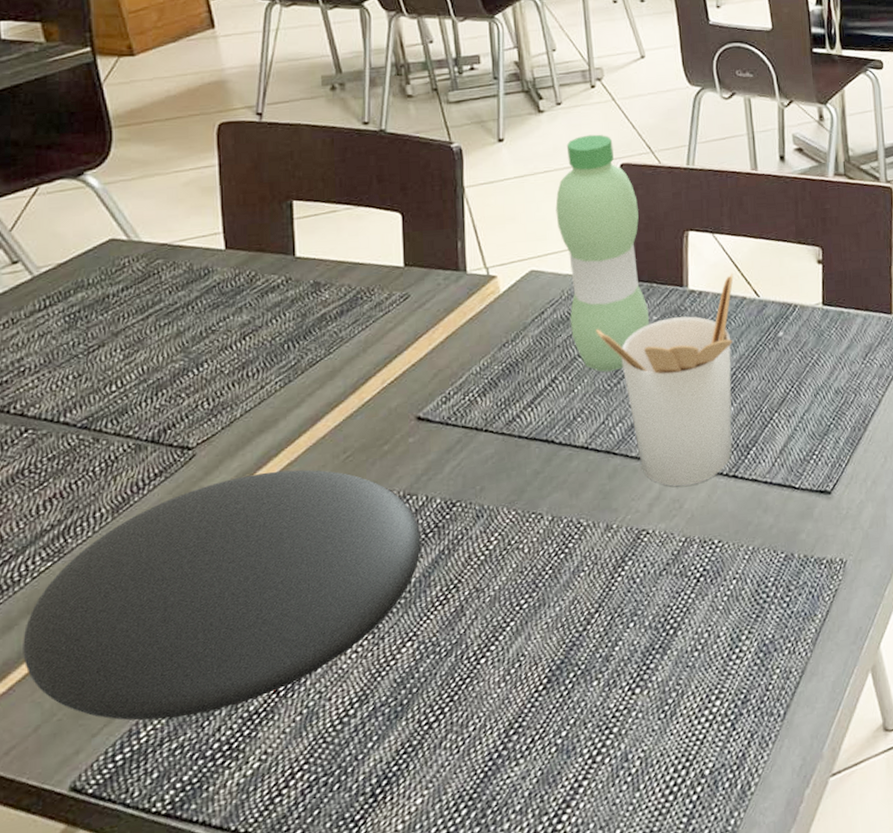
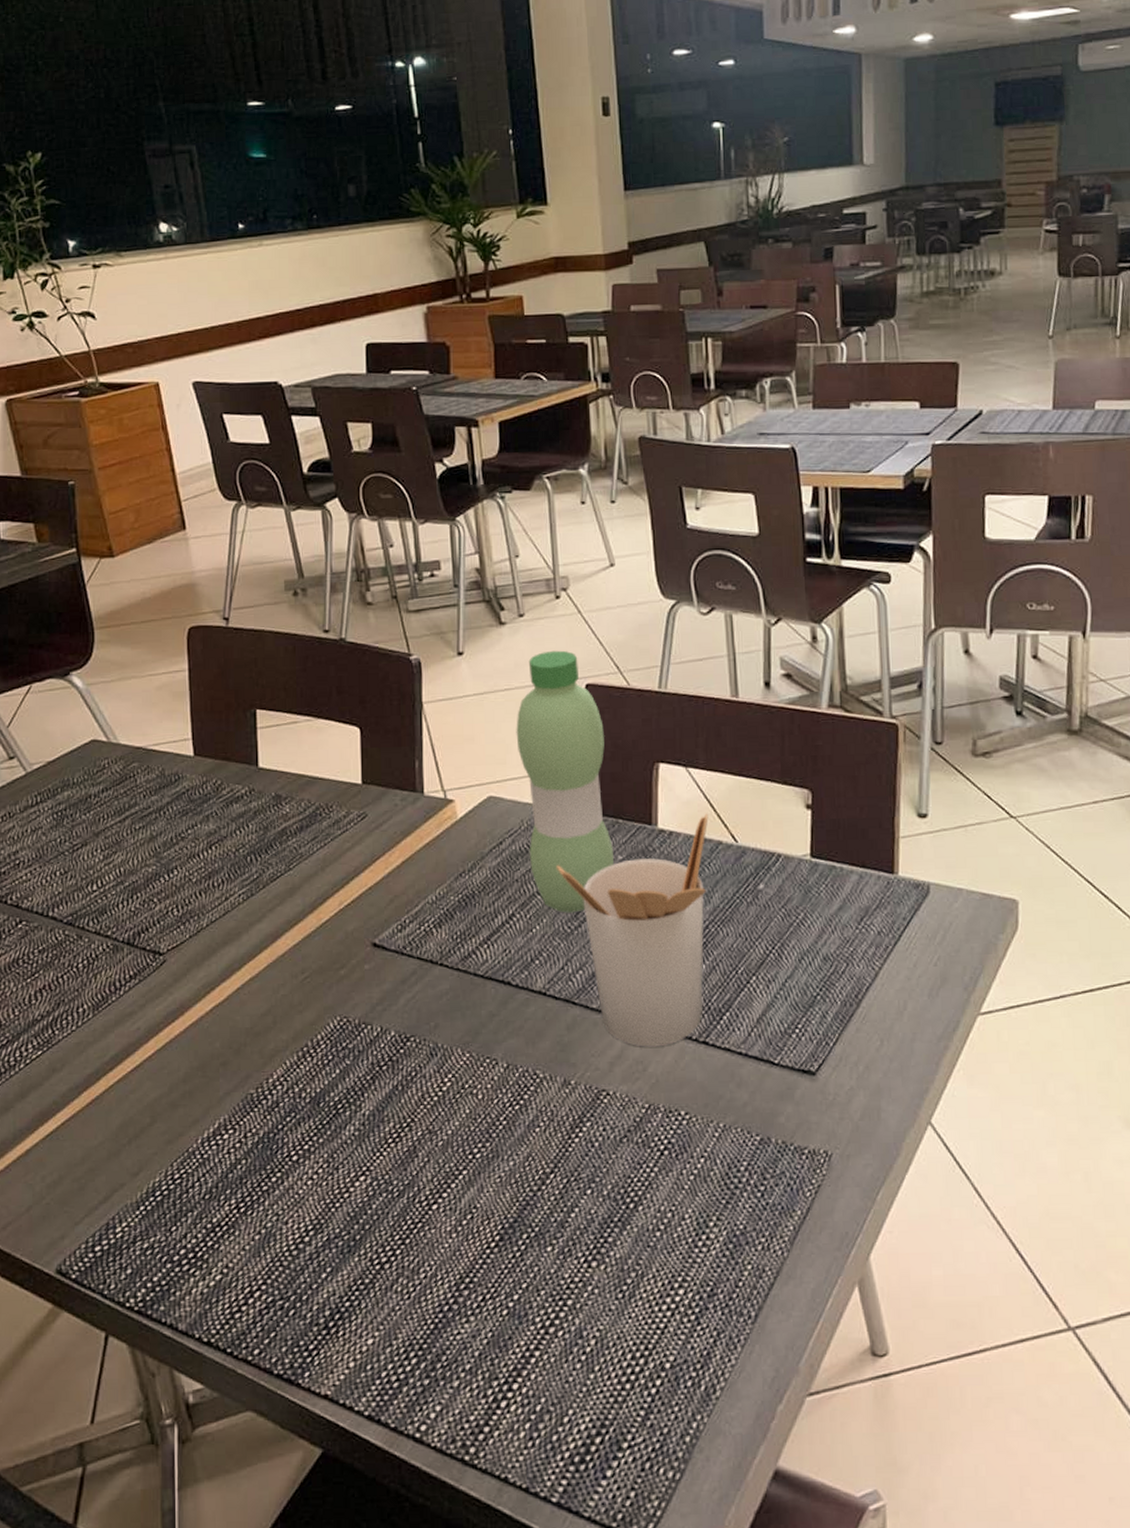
plate: present [23,469,421,721] -> none [17,986,375,1219]

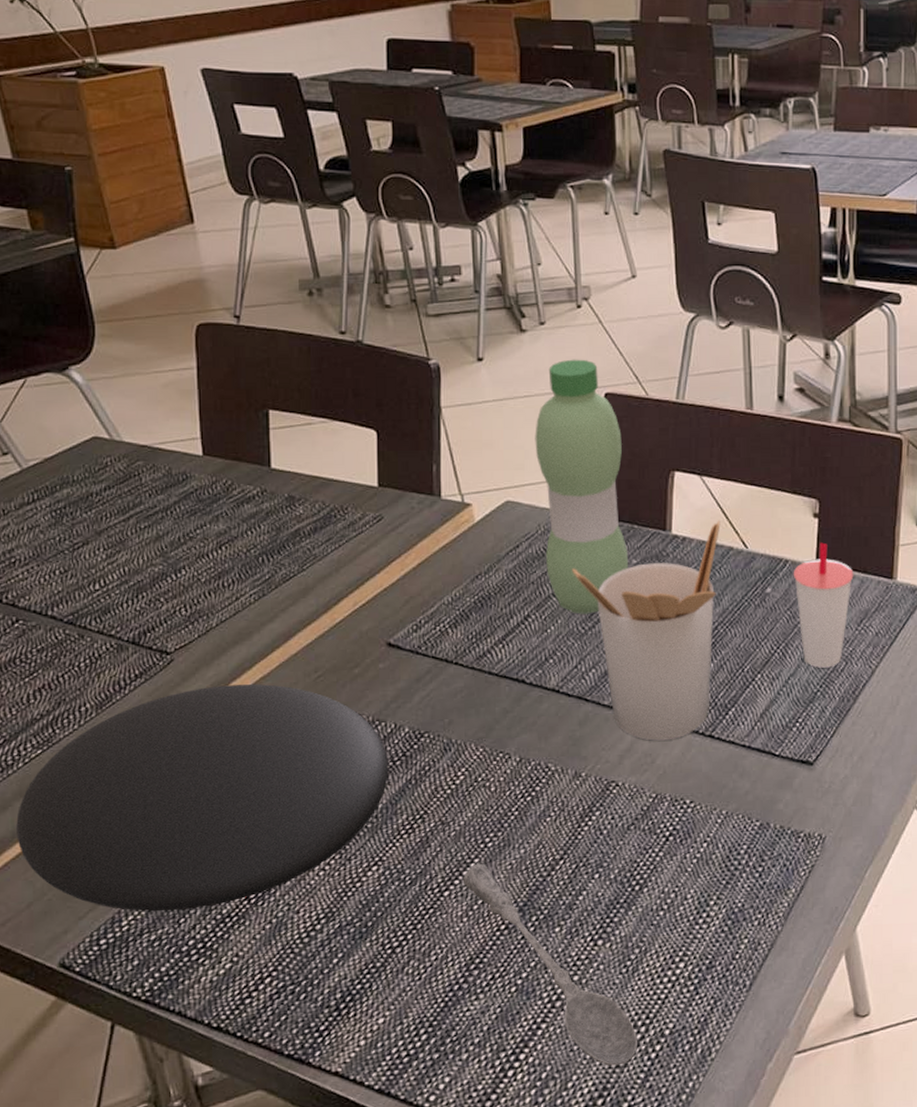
plate: none [17,986,375,1219] -> present [16,684,388,912]
soupspoon: none [451,1176,636,1401] -> present [462,864,637,1066]
cup: none [786,835,852,970] -> present [793,542,854,668]

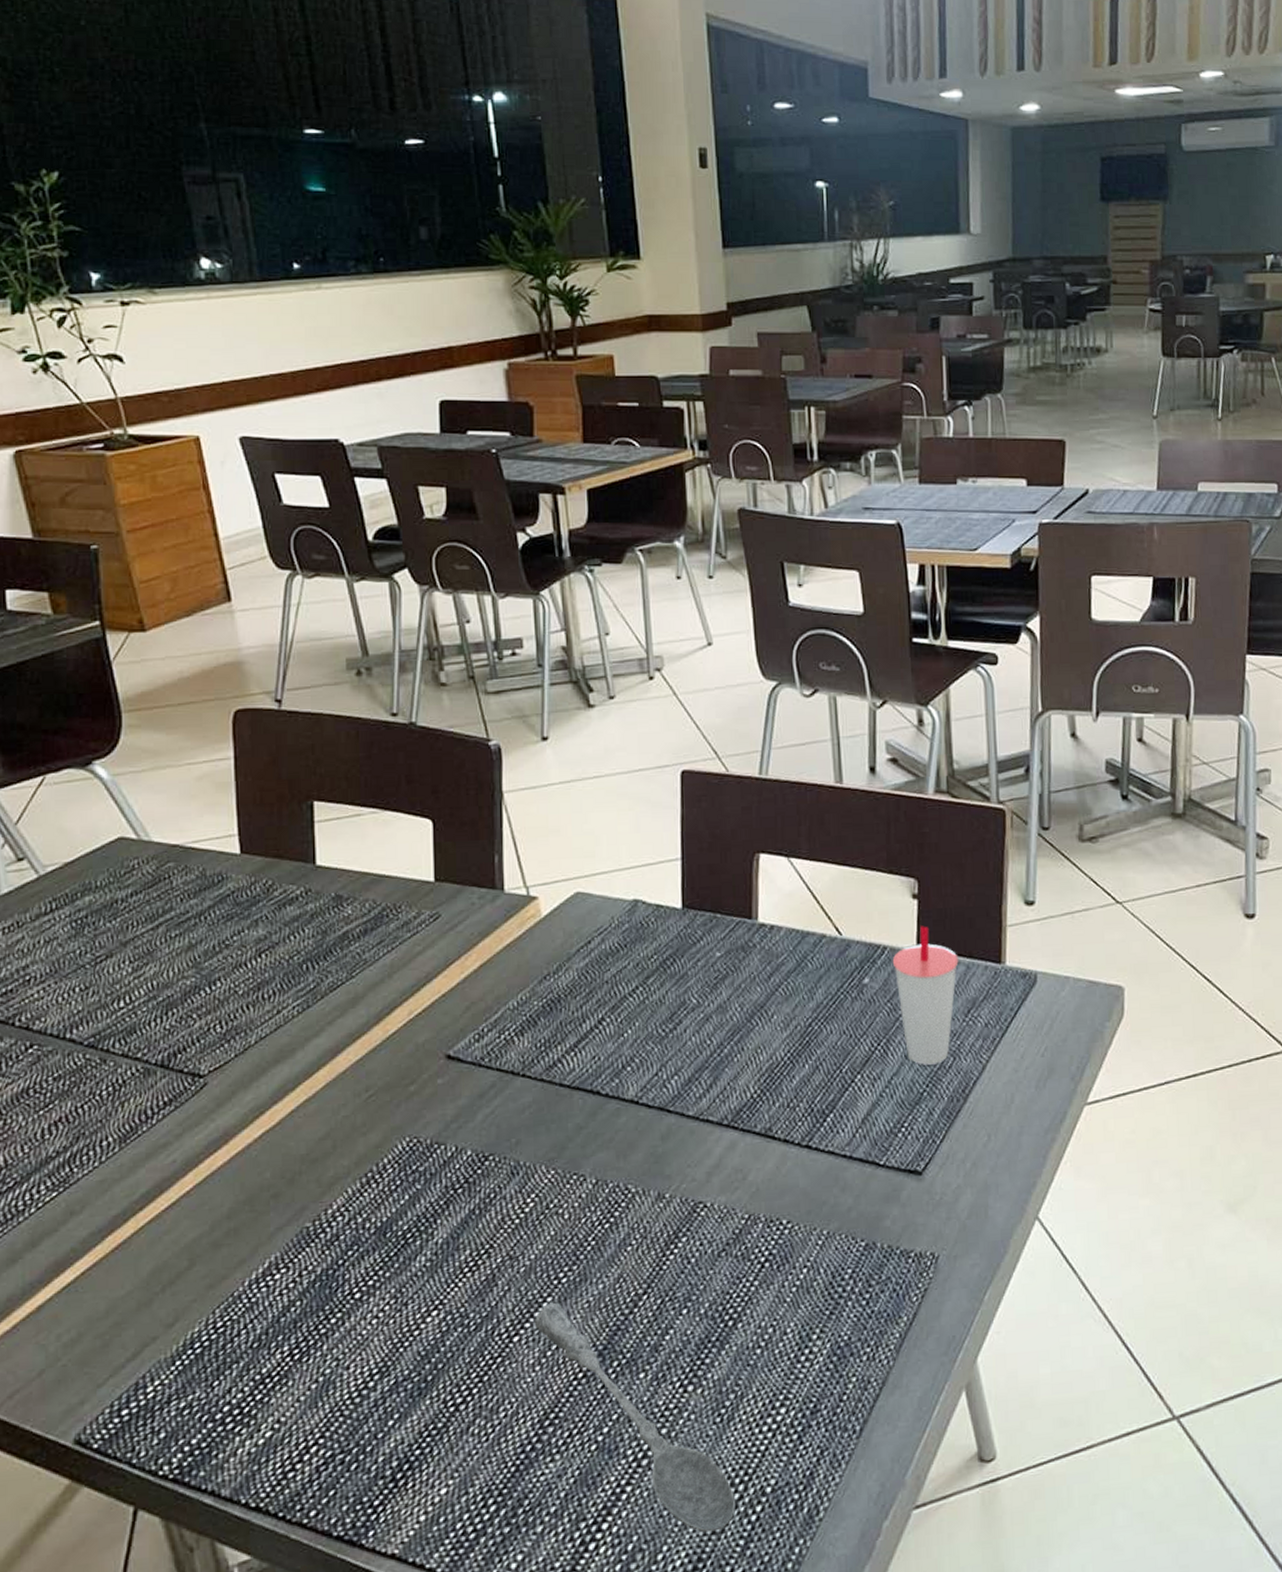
plate: present [16,684,388,912] -> none [27,1107,449,1375]
water bottle: present [535,359,629,614] -> none [606,734,713,1015]
utensil holder: present [571,520,721,741] -> none [649,905,812,1155]

